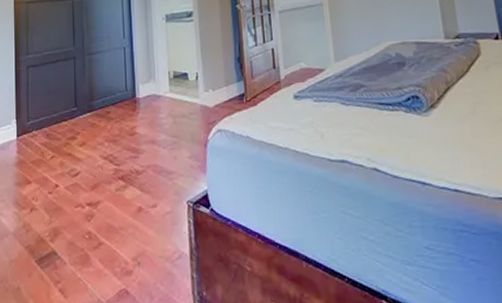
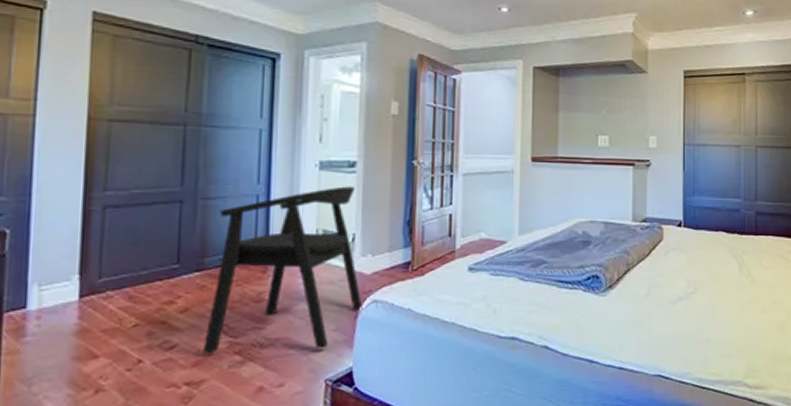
armchair: none [97,32,210,180] -> present [202,186,363,354]

